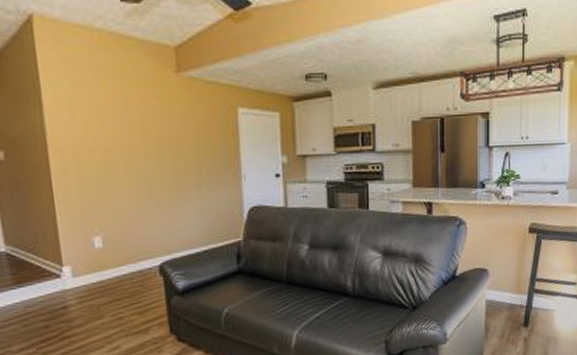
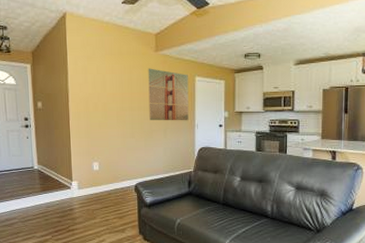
wall art: none [167,96,232,172] -> present [148,68,189,121]

